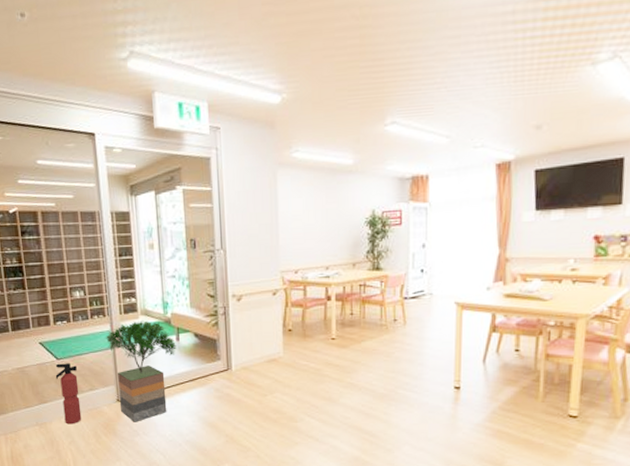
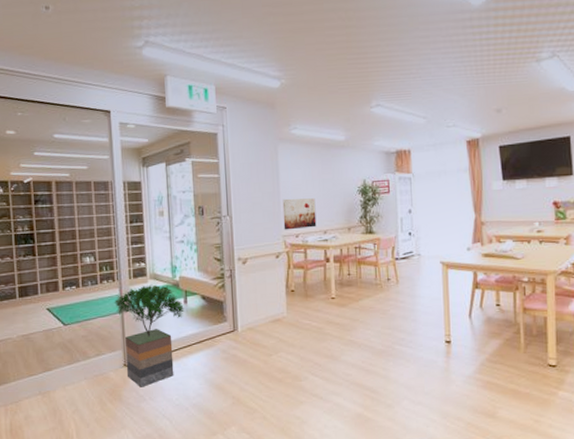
fire extinguisher: present [55,363,82,424] -> none [61,328,87,392]
wall art: none [281,230,318,265] -> present [282,198,317,230]

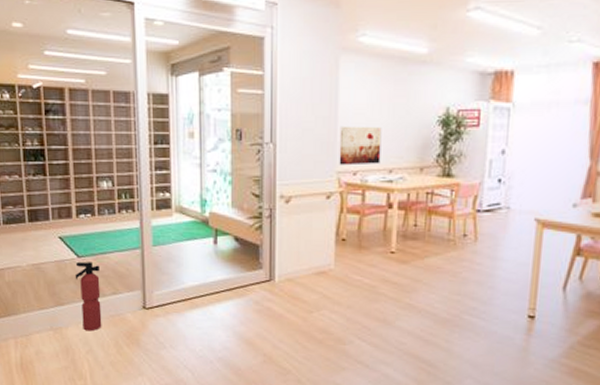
fire extinguisher: none [61,328,87,392] -> present [75,261,102,332]
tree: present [113,284,184,387] -> none [133,219,213,334]

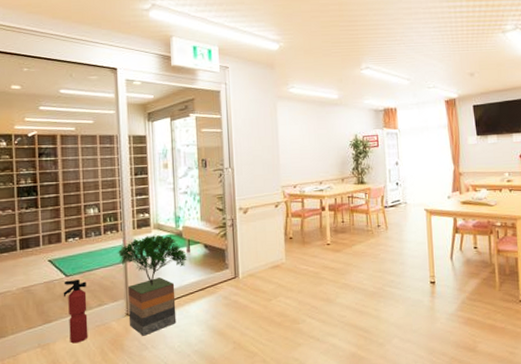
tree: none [133,219,213,334] -> present [117,234,187,336]
wall art: present [339,126,382,166] -> none [281,151,313,181]

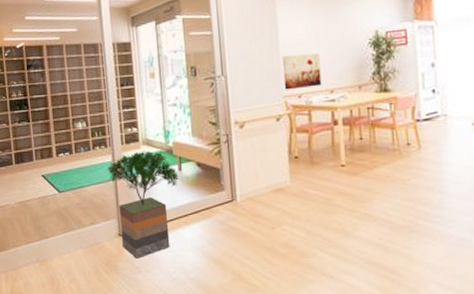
fire extinguisher: present [63,279,88,344] -> none [57,196,83,261]
wall art: none [281,151,313,181] -> present [282,53,322,90]

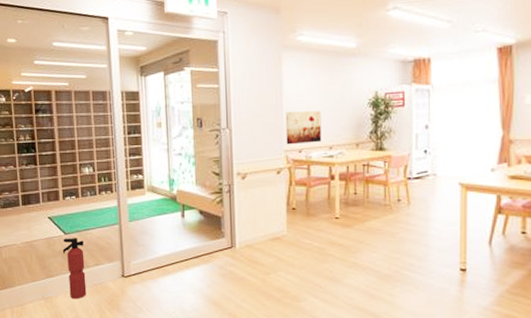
fire extinguisher: none [57,196,83,261] -> present [62,238,87,299]
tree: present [106,150,179,259] -> none [112,197,181,299]

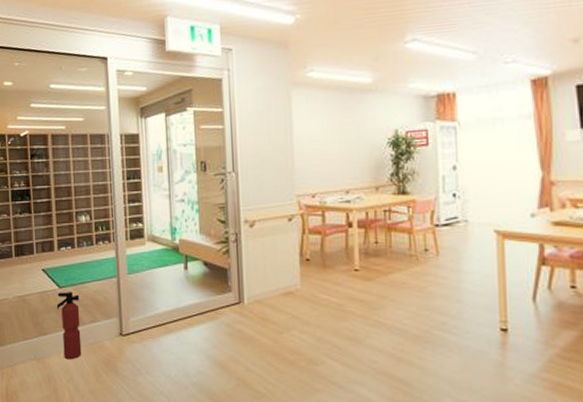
wall art: present [285,111,322,145] -> none [296,152,337,189]

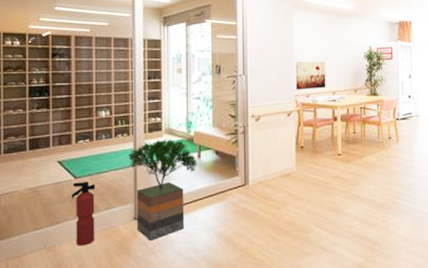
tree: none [109,247,184,360] -> present [127,139,197,241]
wall art: none [296,152,337,189] -> present [295,61,326,90]

